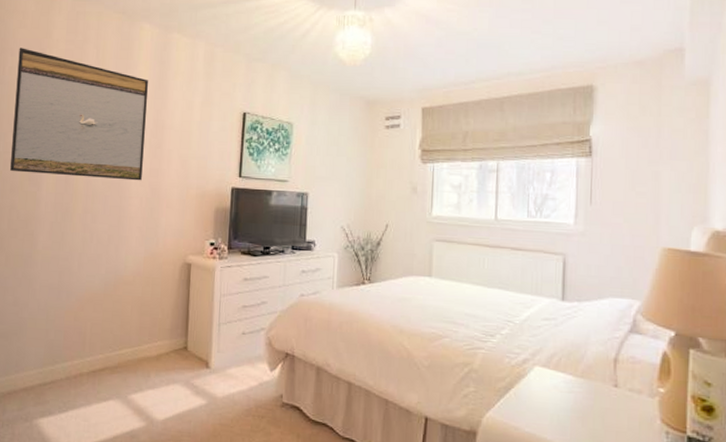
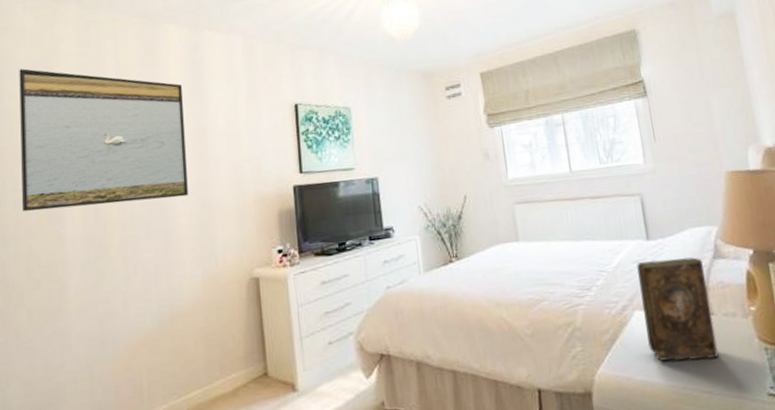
book: none [542,321,617,430] -> present [637,257,719,362]

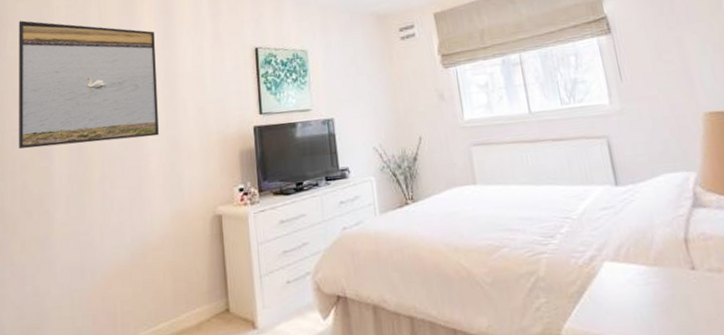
book: present [637,257,719,362] -> none [605,205,703,320]

